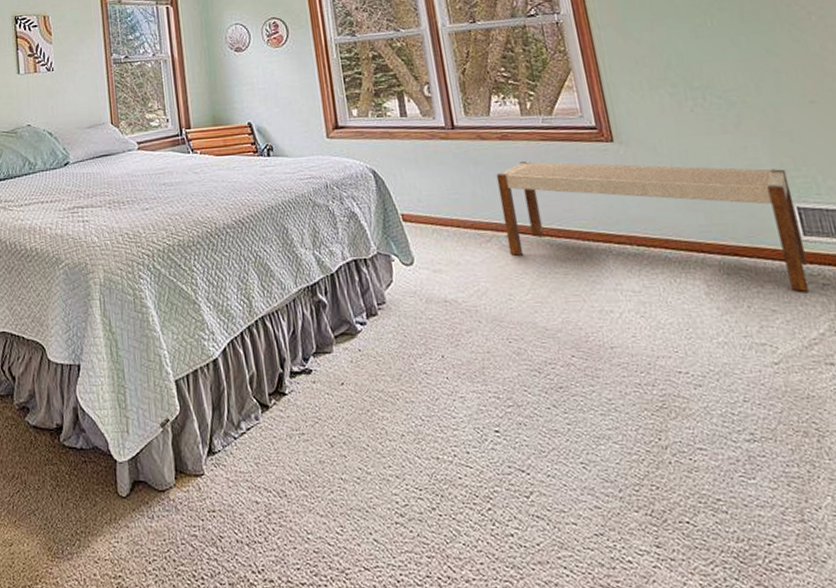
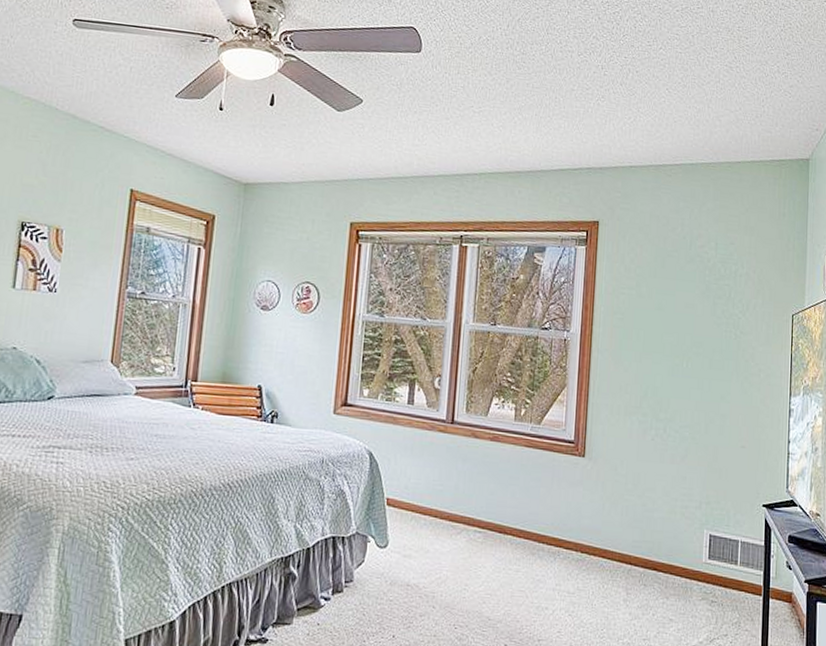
bench: present [496,161,810,292] -> none [474,464,710,606]

